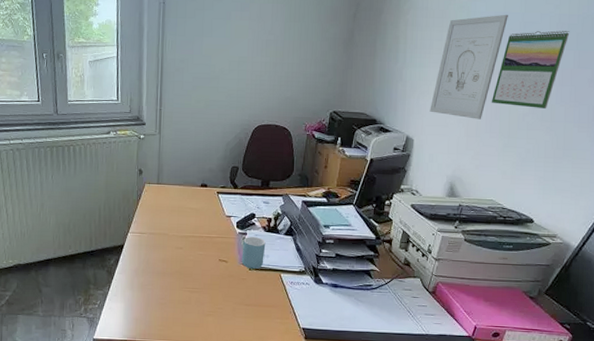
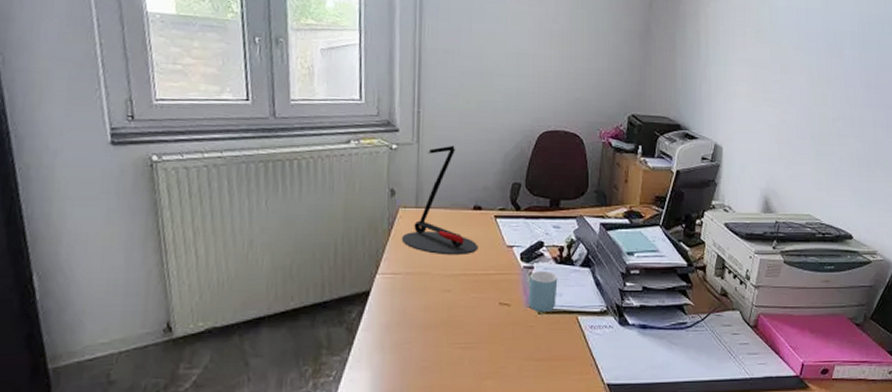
desk lamp: none [146,136,204,222] -> present [401,145,479,256]
wall art: present [430,14,508,120] -> none [737,10,810,125]
calendar: present [491,31,570,108] -> none [800,30,871,113]

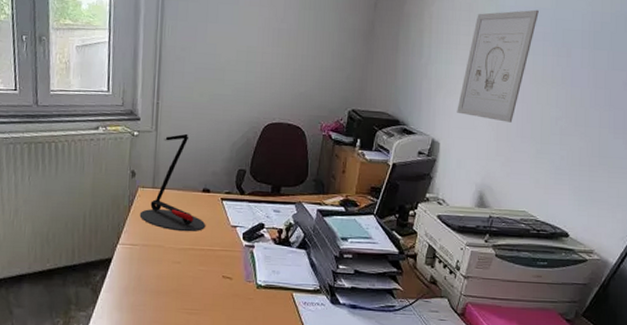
mug: present [528,271,558,312] -> none [248,250,276,287]
wall art: none [737,10,810,125] -> present [457,9,539,123]

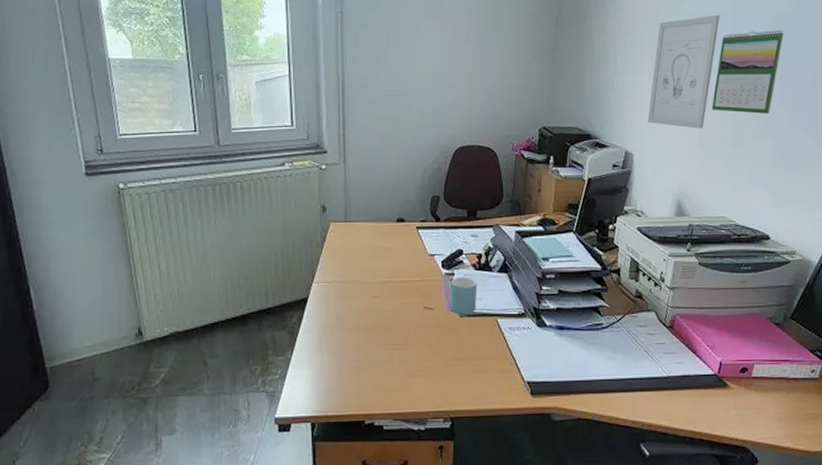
desk lamp: present [139,133,206,232] -> none [333,163,403,265]
mug: none [248,250,276,287] -> present [450,277,478,315]
calendar: none [522,29,603,112] -> present [711,30,784,114]

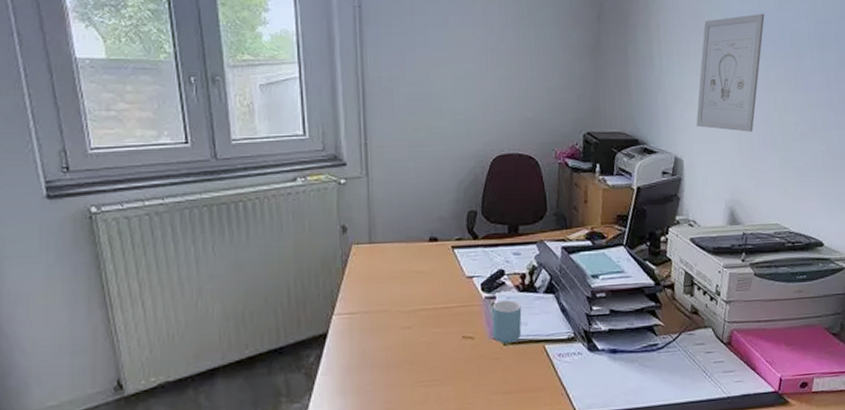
calendar: present [711,30,784,114] -> none [760,30,828,116]

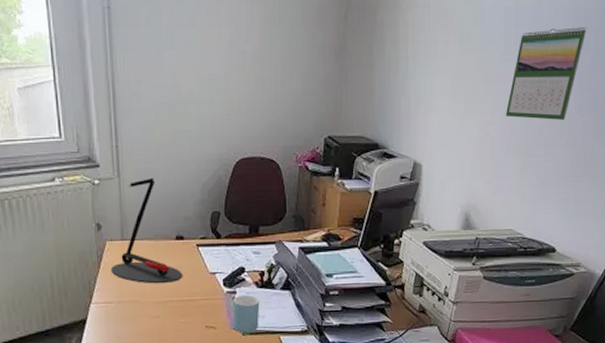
desk lamp: none [356,176,437,291] -> present [110,177,183,284]
wall art: present [696,13,765,132] -> none [438,9,520,137]
calendar: none [760,30,828,116] -> present [505,27,587,120]

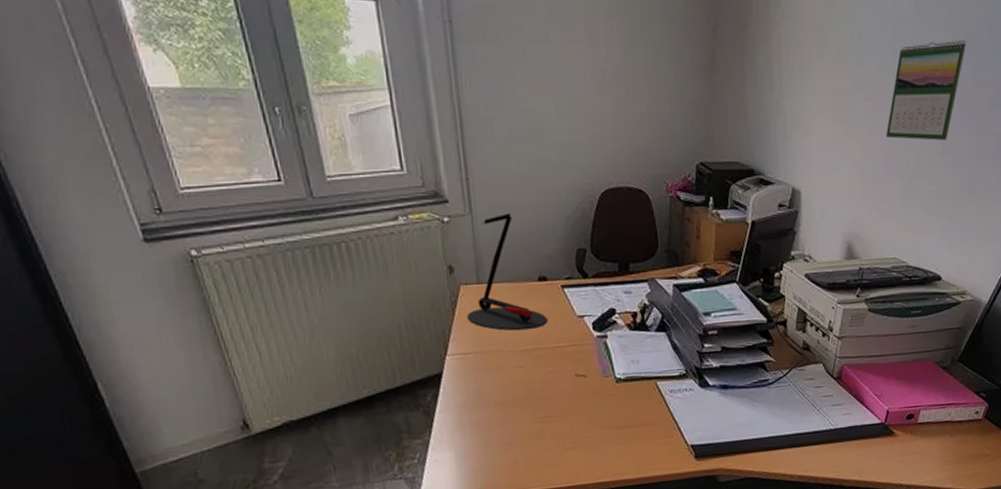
mug: present [232,295,260,333] -> none [604,339,634,381]

